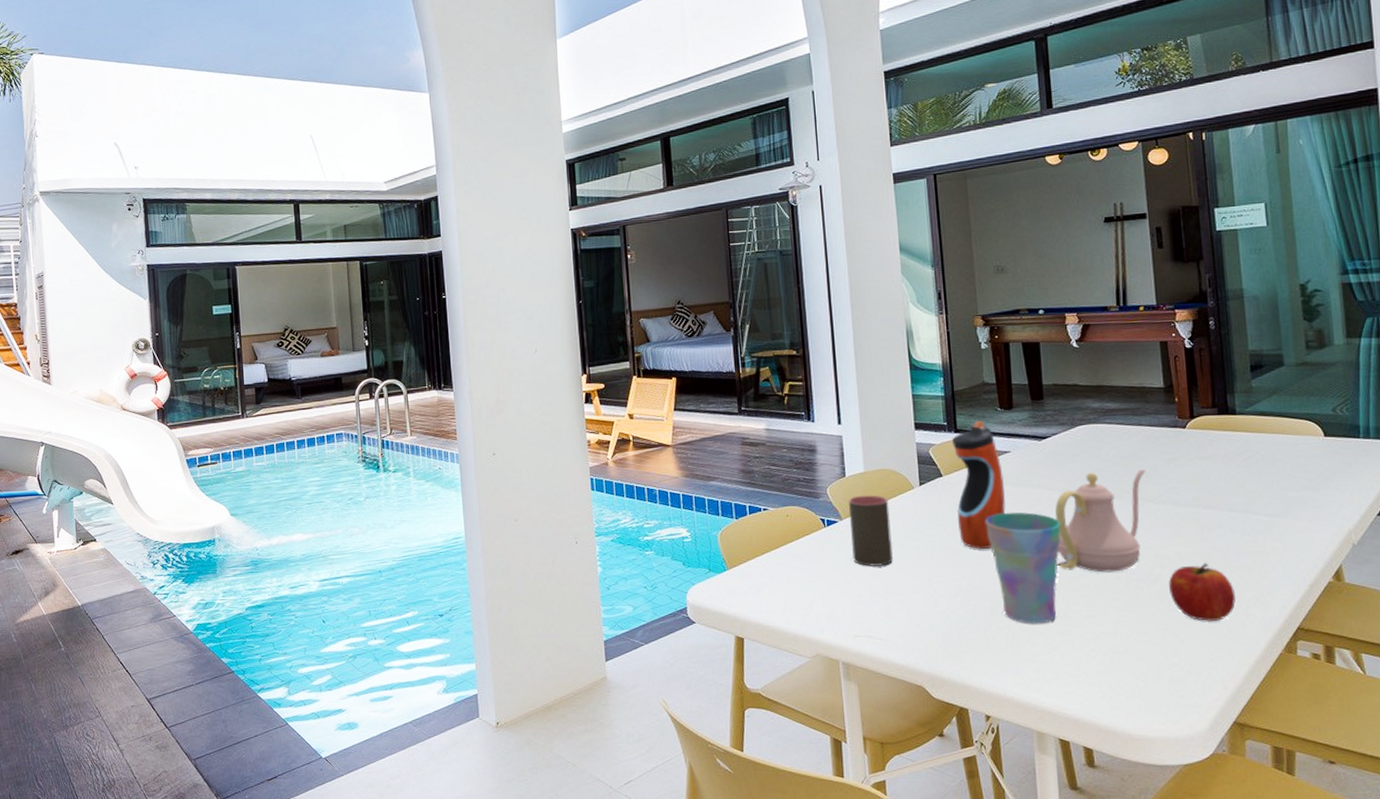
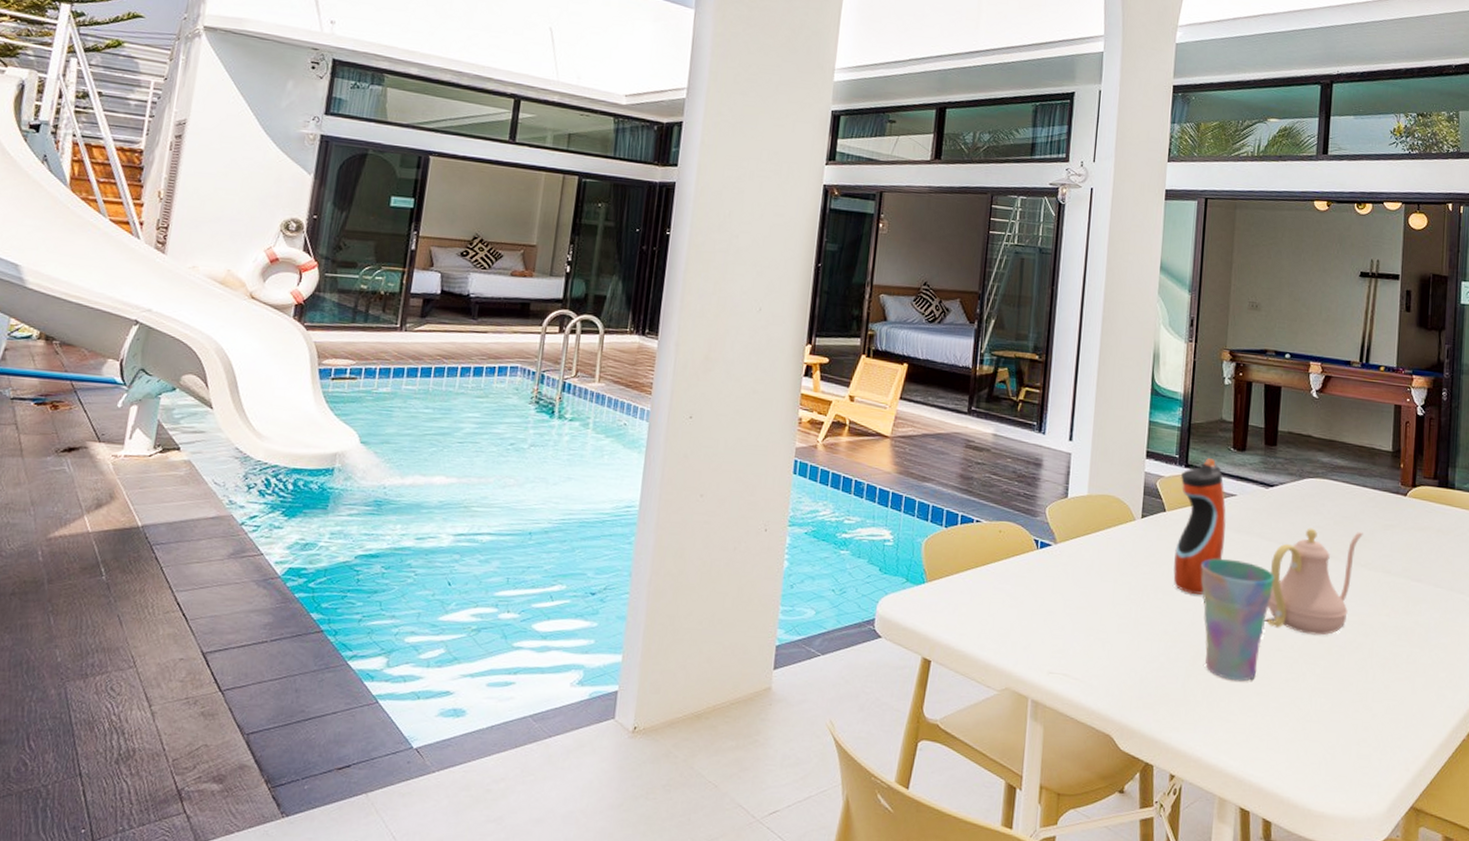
cup: present [849,495,894,567] -> none [1060,519,1108,600]
fruit: present [1169,563,1236,621] -> none [1369,637,1430,699]

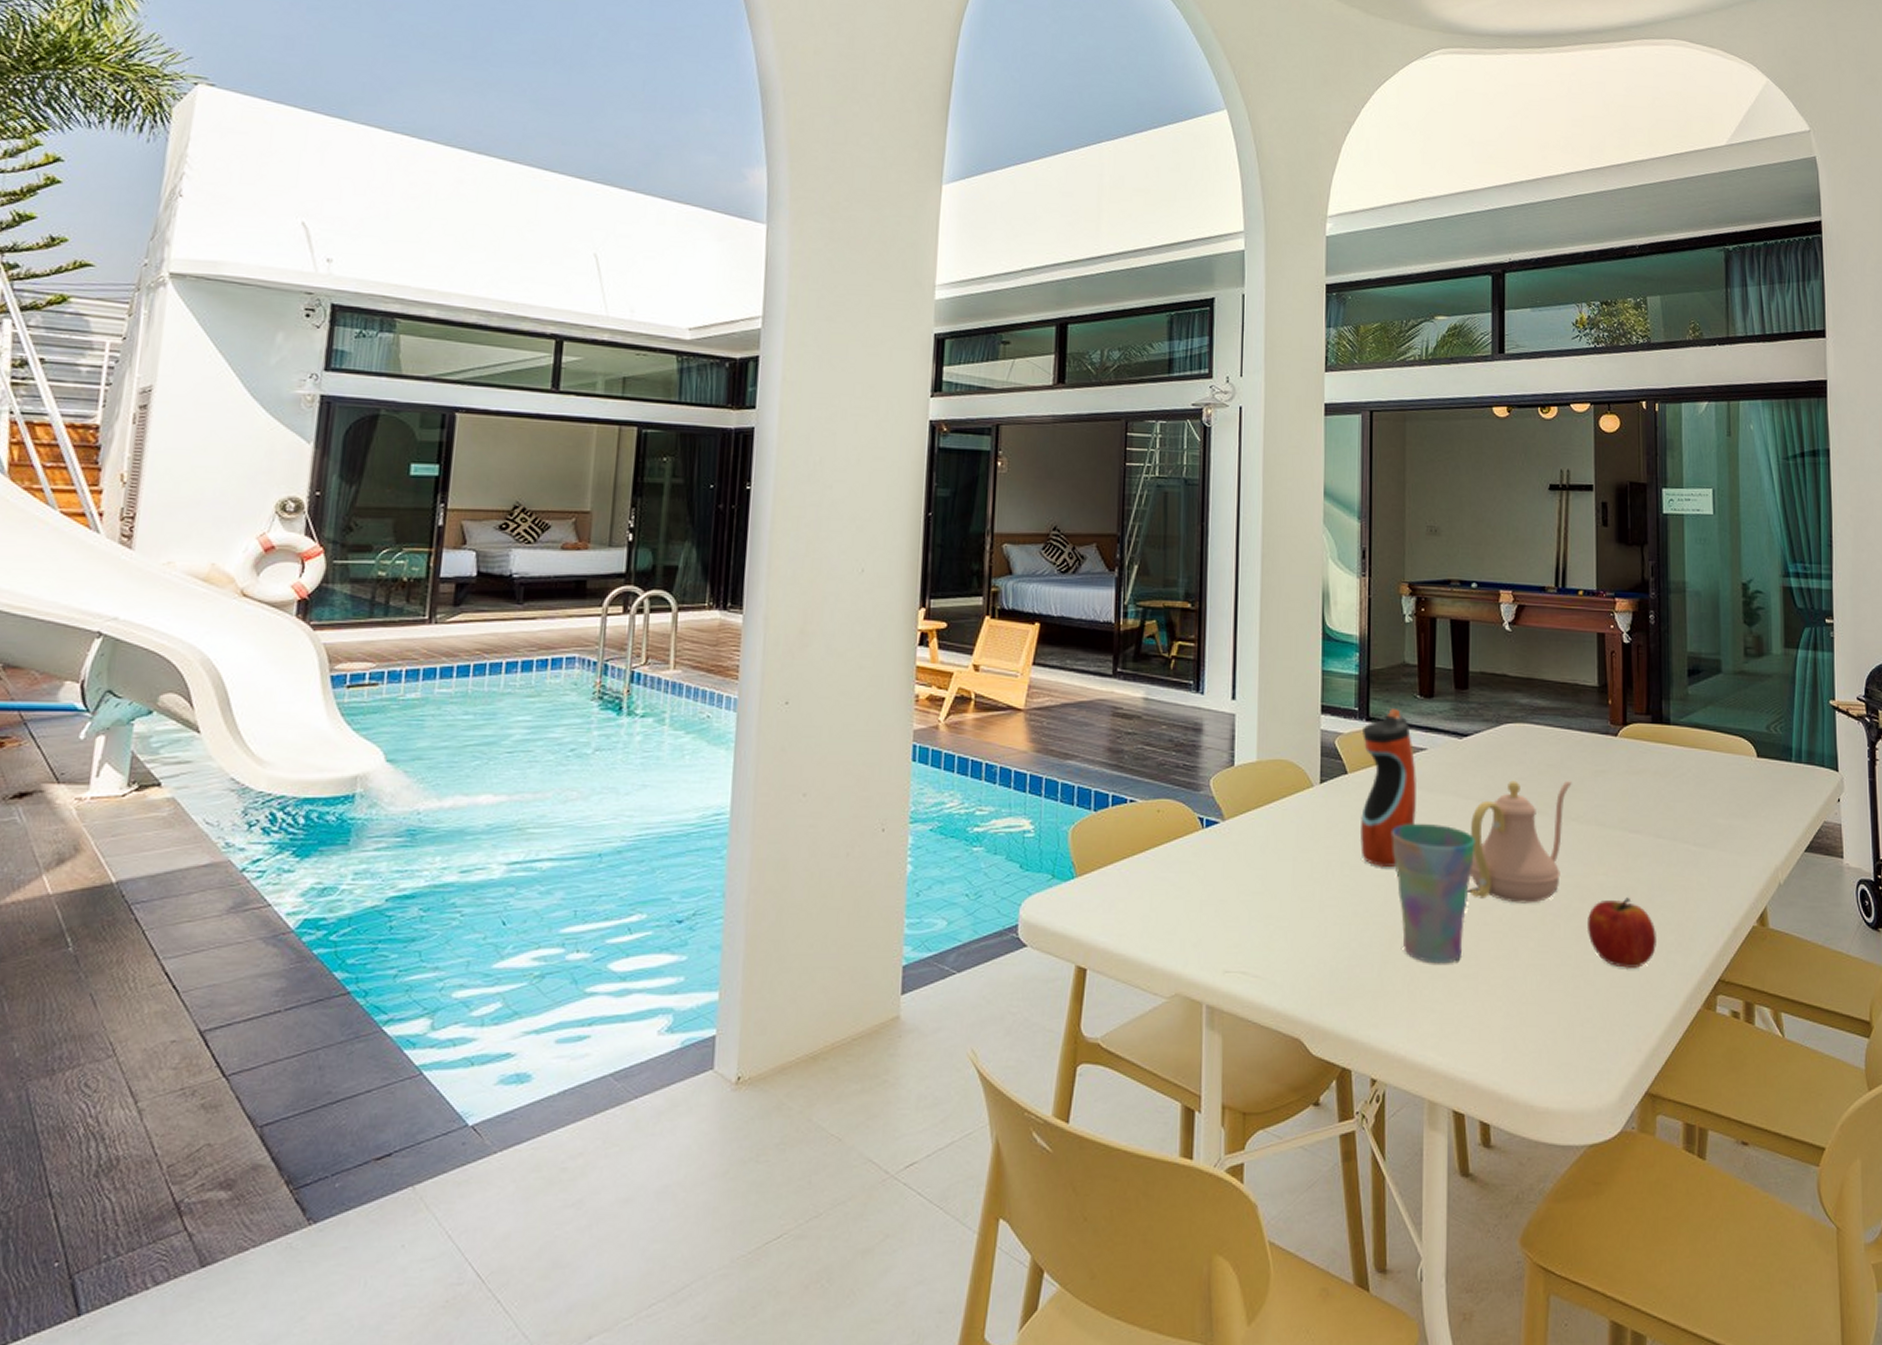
fruit: none [1369,637,1430,699] -> present [1588,897,1656,968]

